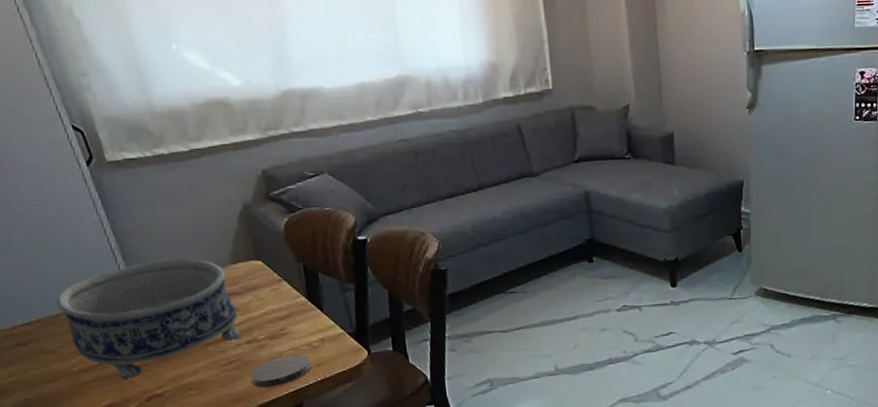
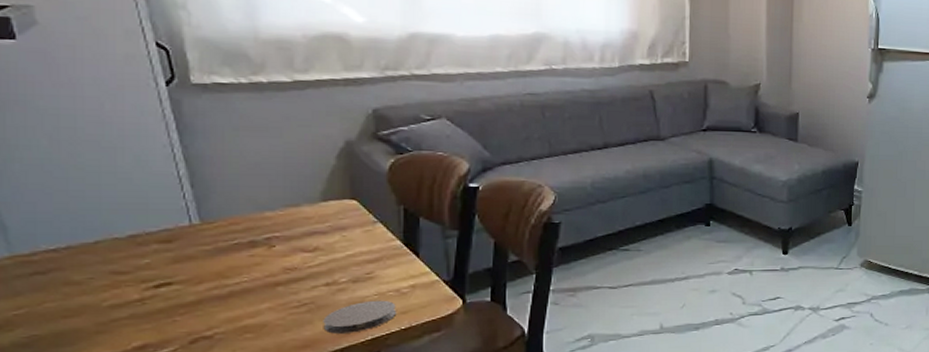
decorative bowl: present [56,259,242,380] -> none [96,191,320,319]

